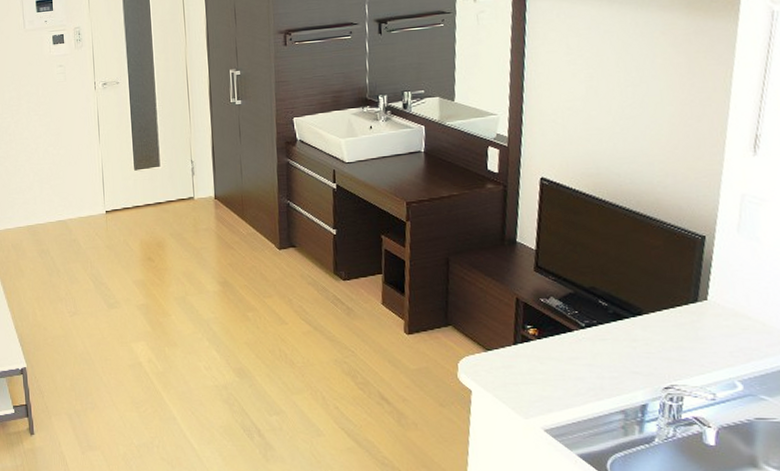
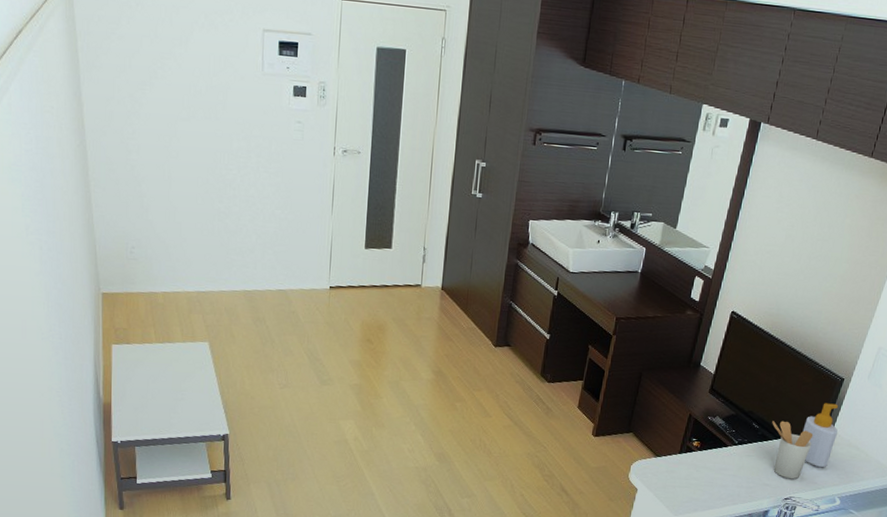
utensil holder: none [623,294,684,363] -> present [772,420,814,480]
soap bottle: none [666,267,715,346] -> present [802,403,838,468]

